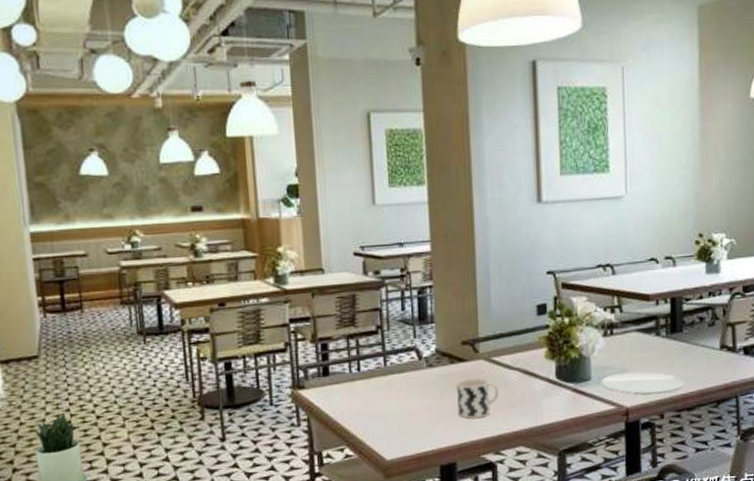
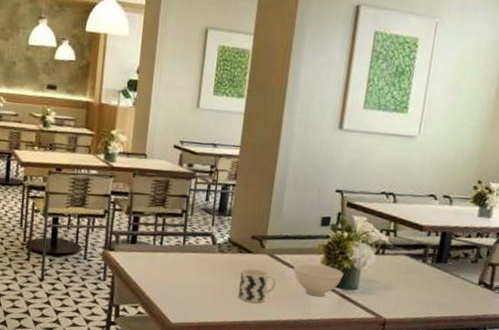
bowl: none [515,359,573,398] -> present [293,263,344,297]
plate: present [601,371,686,395] -> none [366,288,442,313]

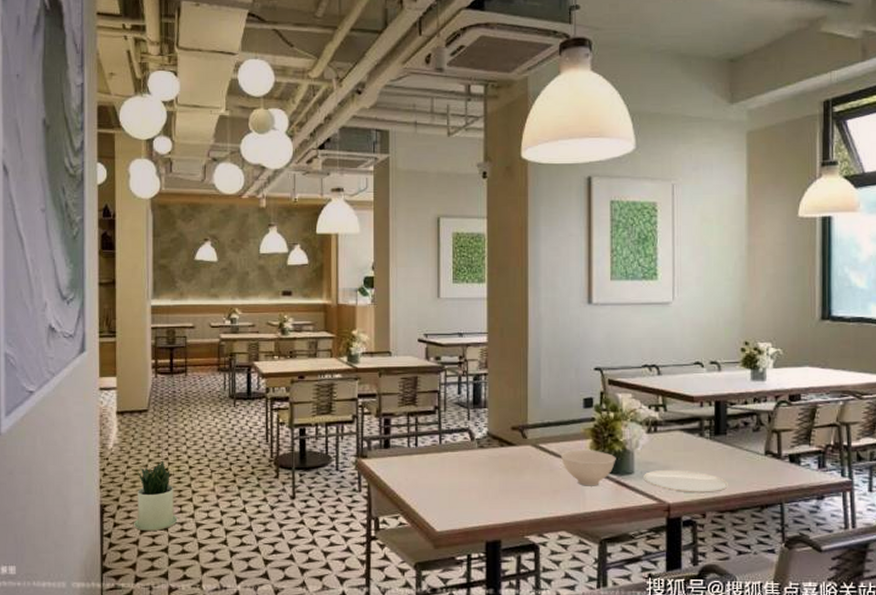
cup: present [238,268,277,303] -> none [504,461,545,500]
plate: none [366,288,442,313] -> present [644,469,729,494]

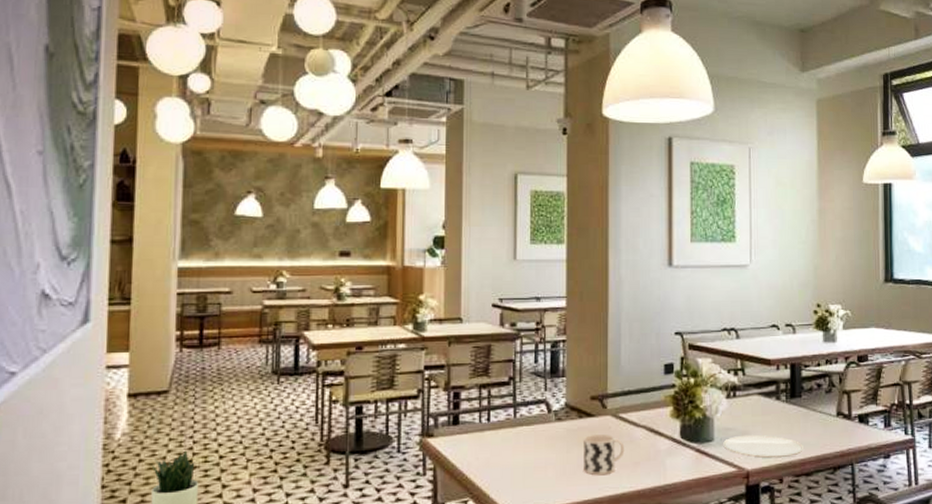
cup: none [504,461,545,500] -> present [582,433,625,475]
bowl: present [561,450,616,486] -> none [642,418,697,457]

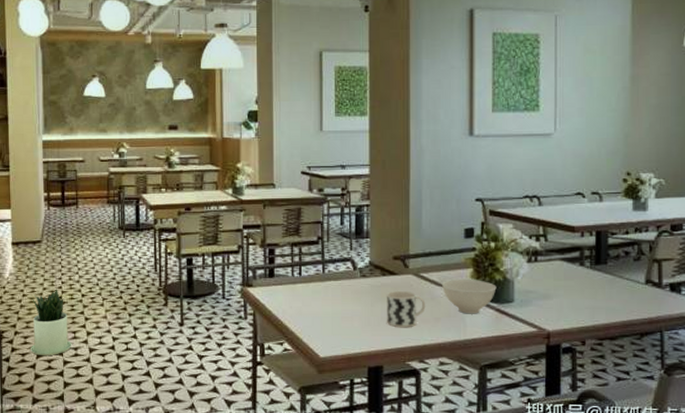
bowl: none [642,418,697,457] -> present [442,279,497,314]
plate: present [723,434,805,459] -> none [524,298,609,322]

